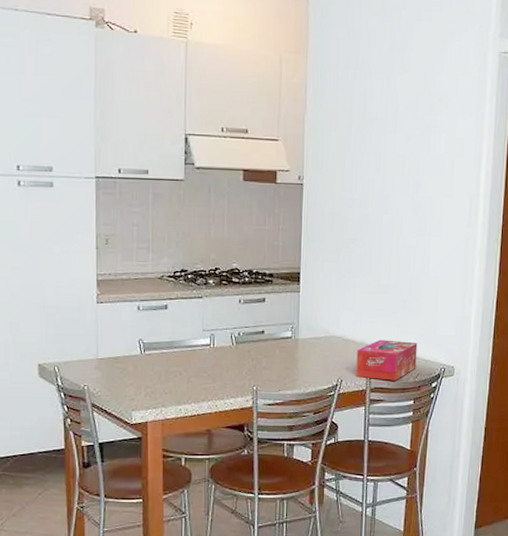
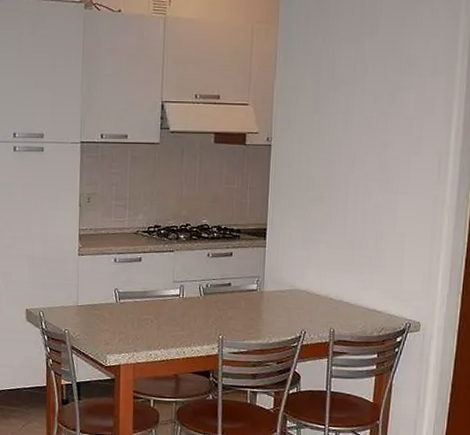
tissue box: present [356,339,418,381] -> none [319,293,383,335]

